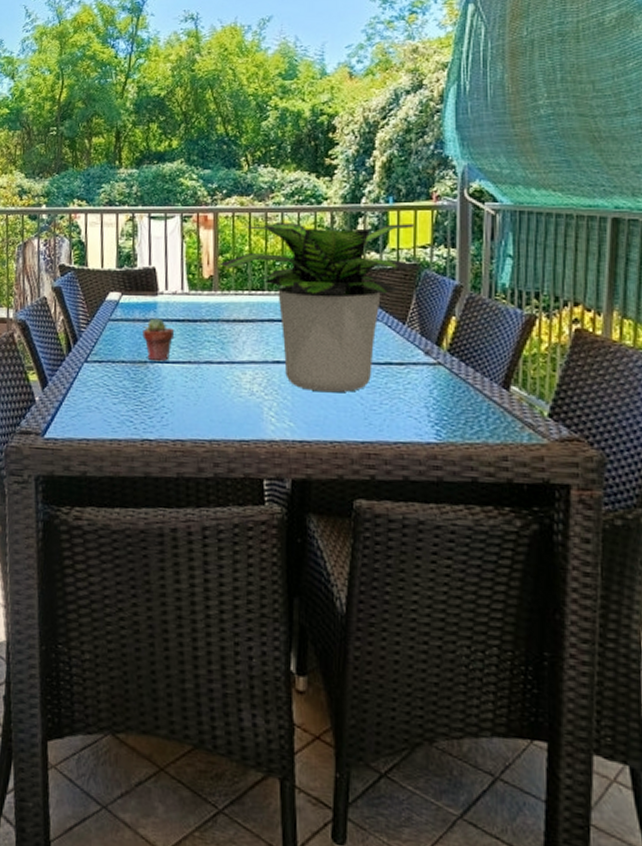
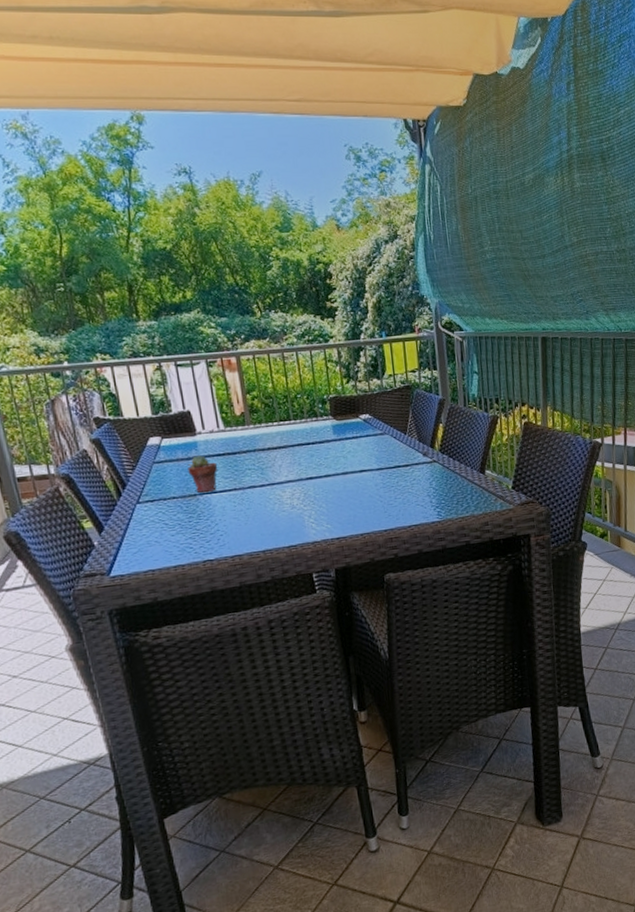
potted plant: present [219,221,422,393] -> none [248,353,414,497]

